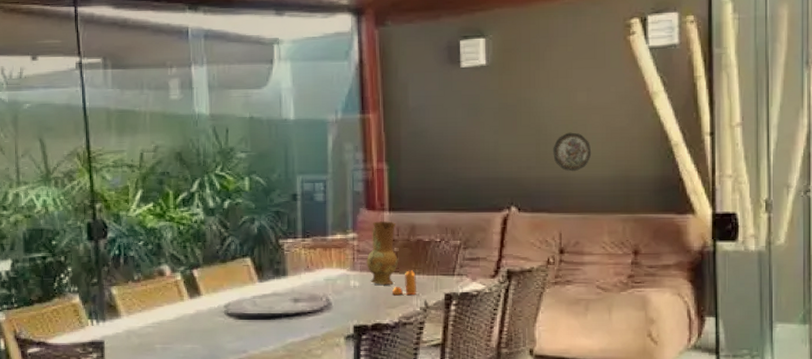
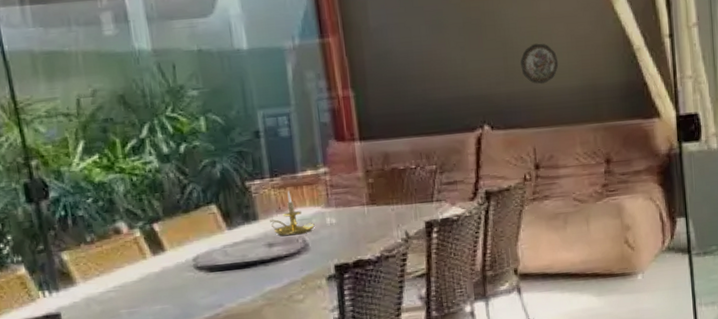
candle holder: none [298,252,339,293] -> present [270,191,315,236]
ceramic jug: present [366,221,398,285] -> none [341,151,374,219]
pepper shaker: present [391,270,417,296] -> none [370,201,396,229]

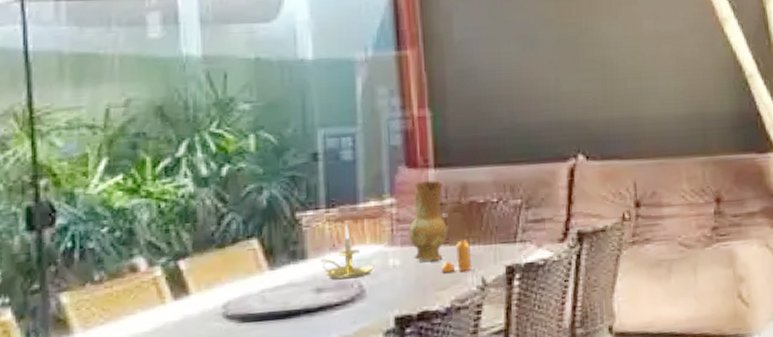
ceramic jug: none [341,151,374,219] -> present [408,180,448,261]
pepper shaker: none [370,201,396,229] -> present [441,240,472,274]
decorative plate: present [520,43,559,84] -> none [621,65,663,111]

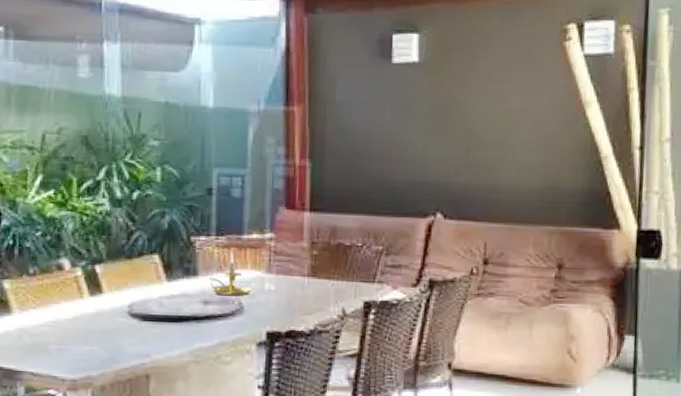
ceramic jug: present [408,180,448,261] -> none [283,222,317,290]
pepper shaker: present [441,240,472,274] -> none [308,275,336,302]

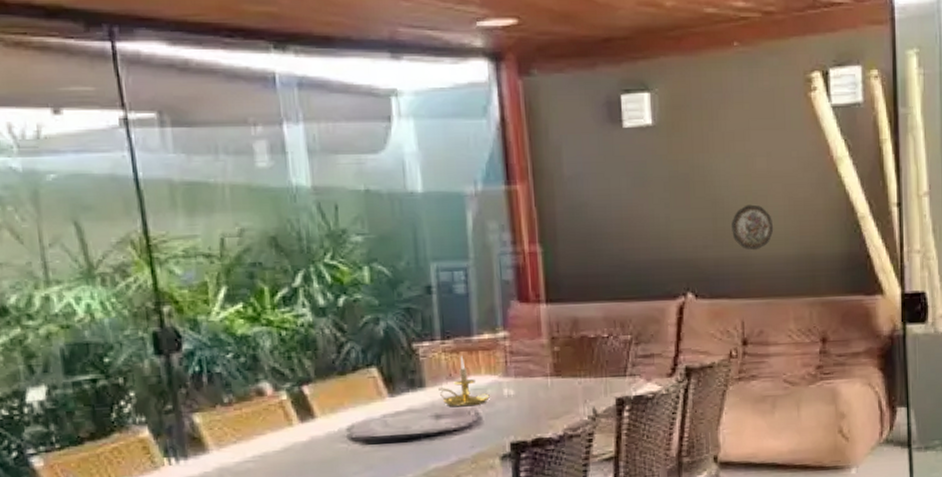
decorative plate: none [482,138,521,180] -> present [731,204,774,251]

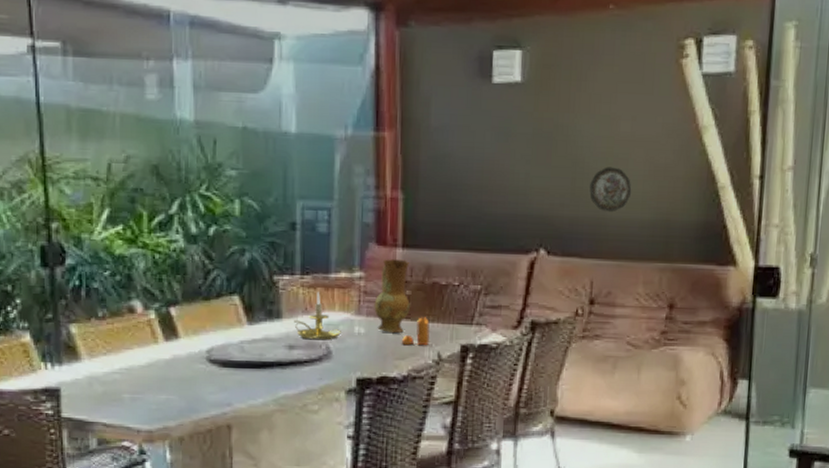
ceramic jug: none [522,315,560,392] -> present [374,259,410,333]
pepper shaker: none [553,372,583,404] -> present [401,317,431,346]

